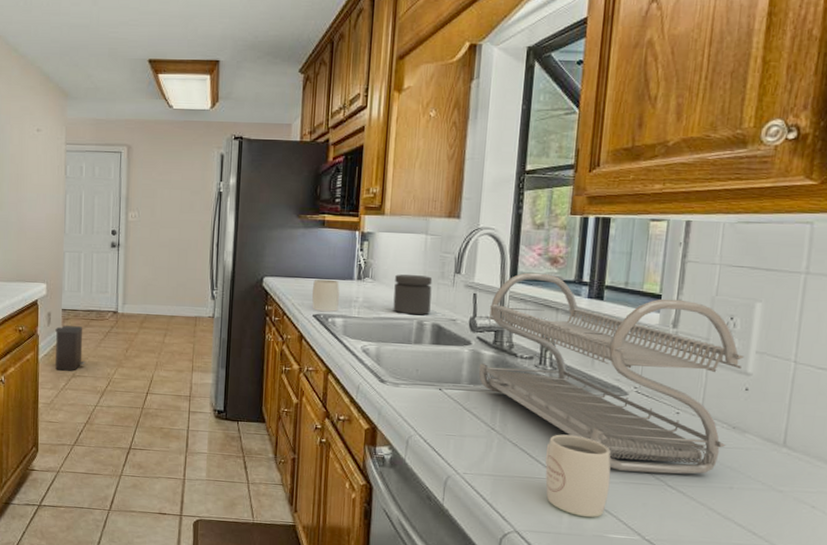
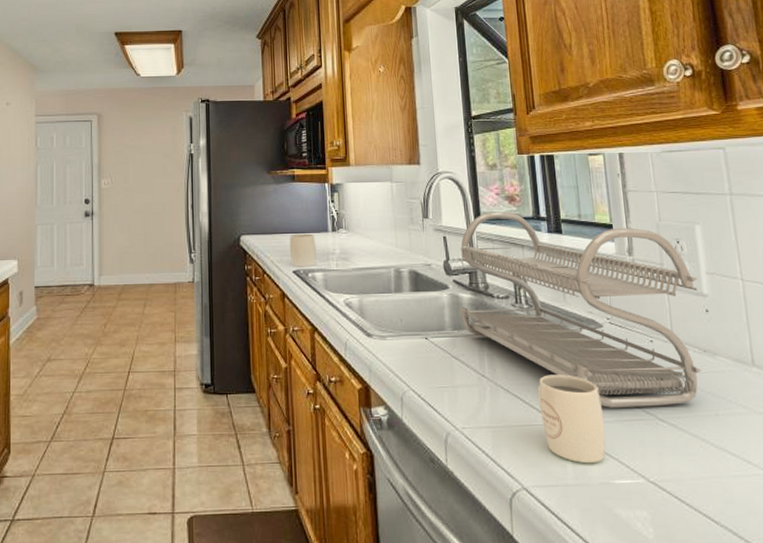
pedal bin: present [55,325,86,371] -> none [28,304,61,355]
jar: present [393,274,433,315] -> none [368,223,405,263]

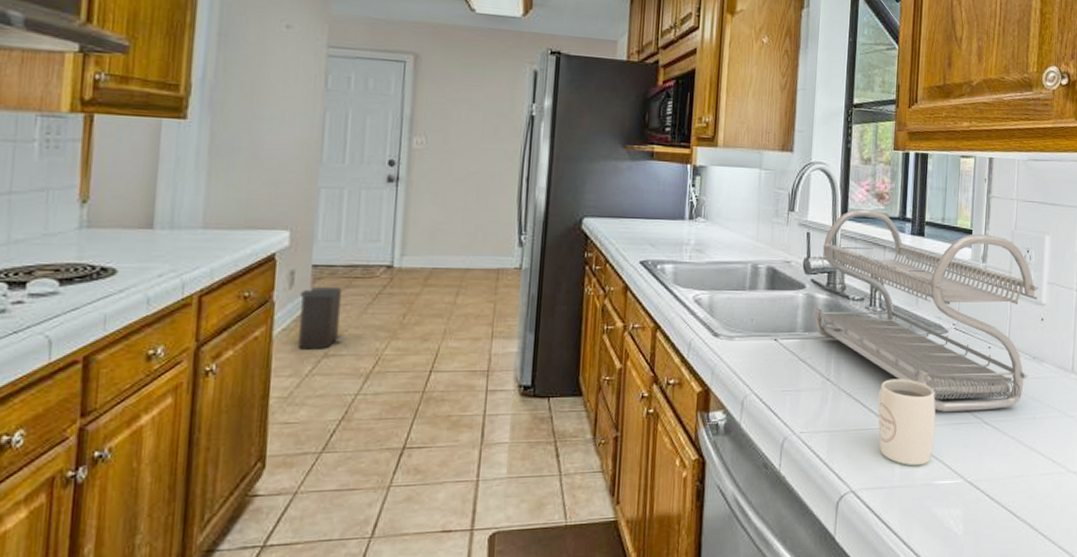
pedal bin: none [28,304,61,355] -> present [298,287,344,350]
mug: present [289,233,317,267] -> none [638,219,670,258]

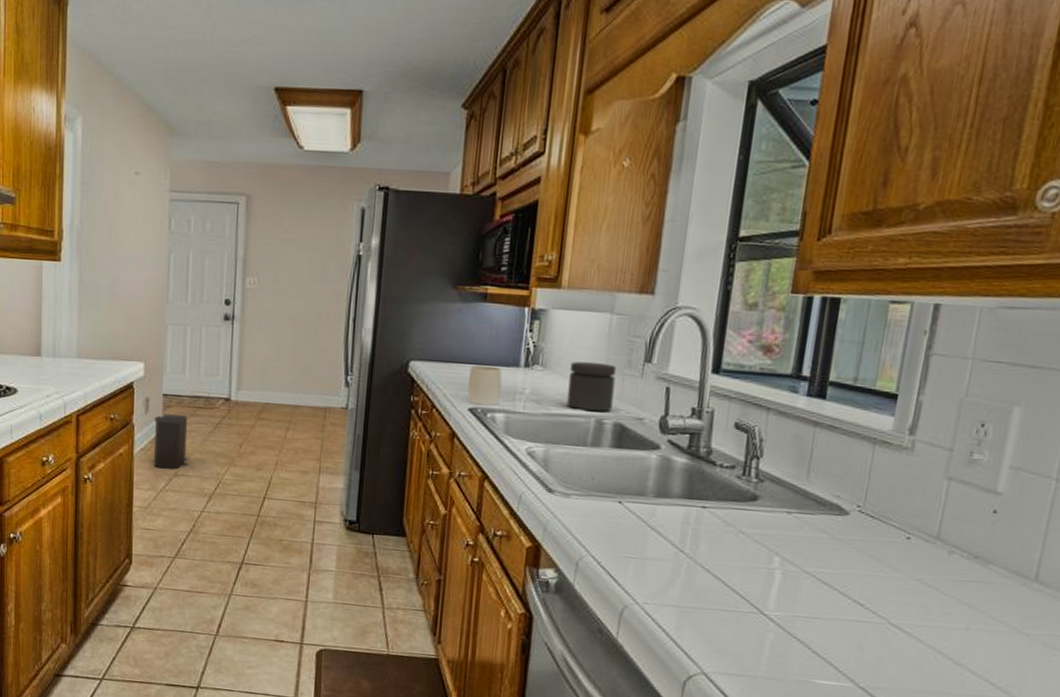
mug: none [638,219,670,258] -> present [467,365,503,406]
jar: none [726,213,767,258] -> present [566,362,617,412]
dish rack: present [813,209,1039,412] -> none [667,362,995,612]
mug: present [877,379,936,466] -> none [742,559,824,660]

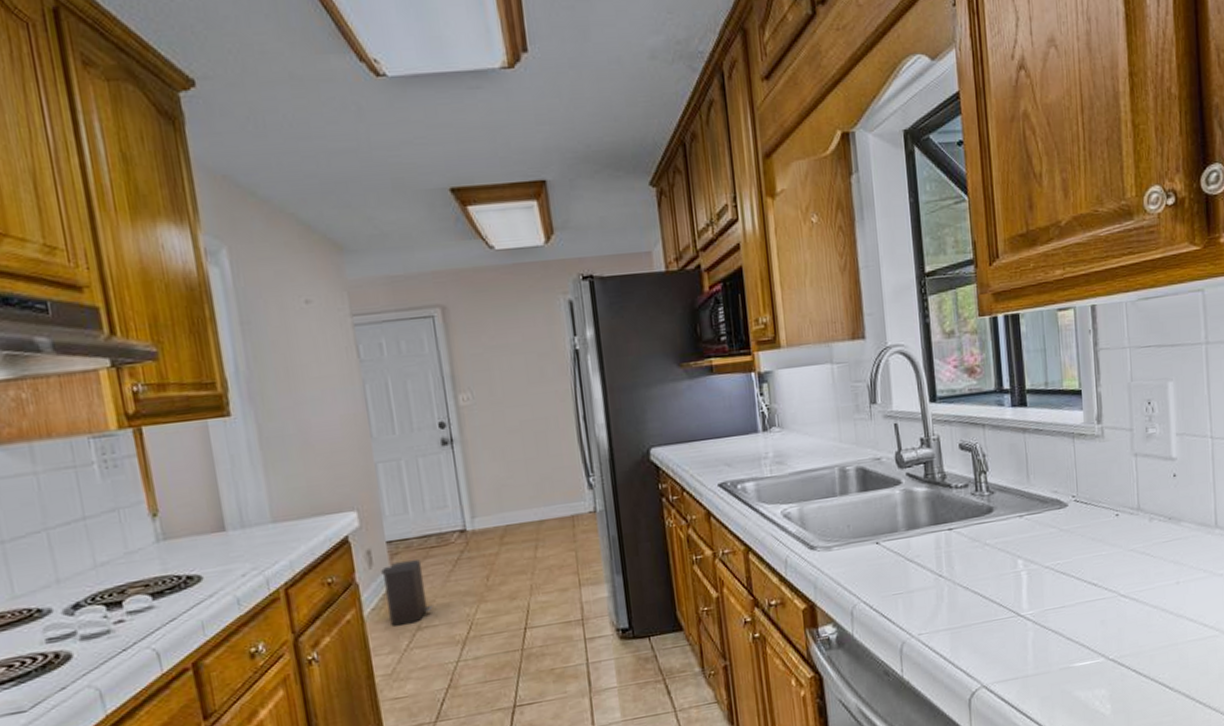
mug: present [467,365,503,406] -> none [711,436,747,479]
jar: present [566,362,617,412] -> none [805,412,851,463]

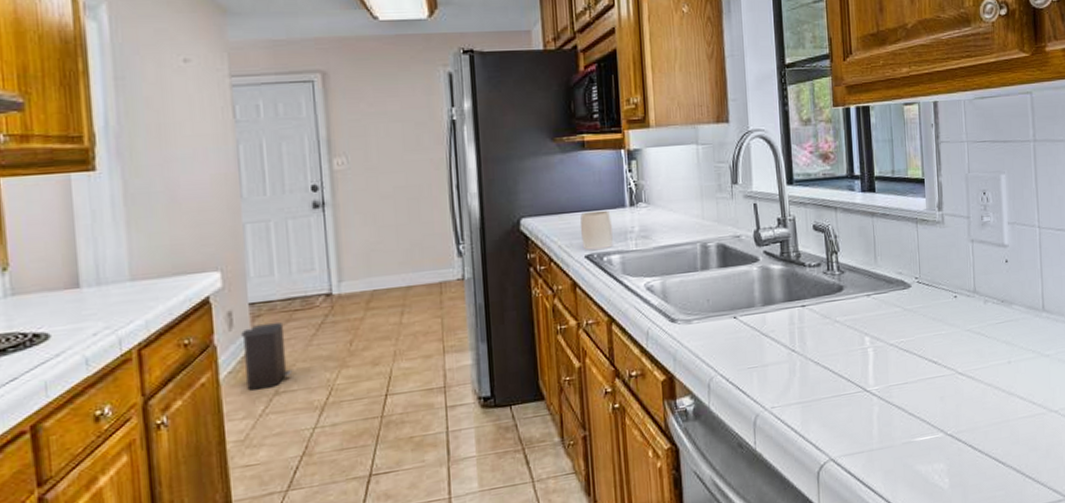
mug: none [711,436,747,479] -> present [580,210,613,251]

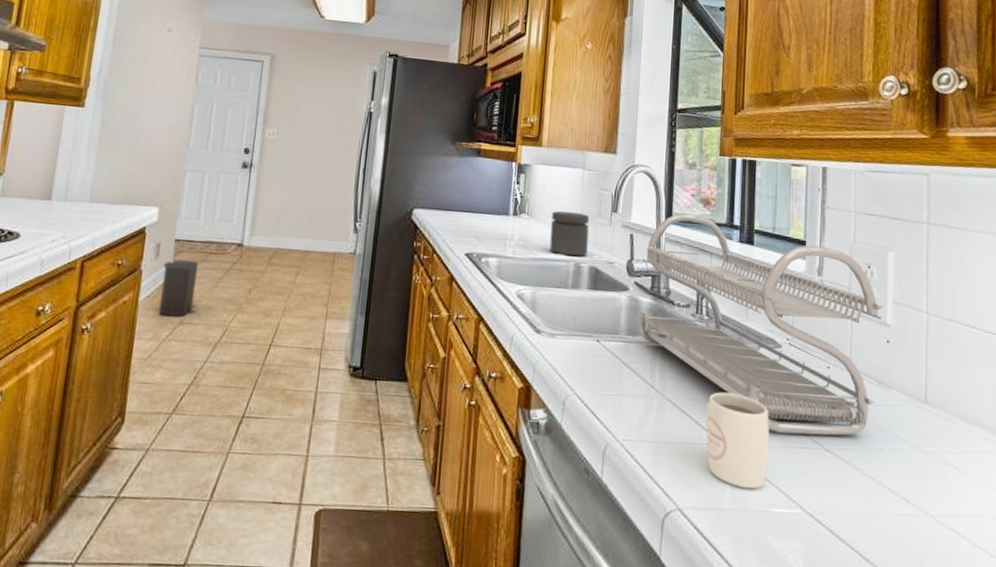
mug: present [580,210,613,251] -> none [464,213,495,251]
jar: none [671,191,713,239] -> present [549,211,590,257]
dish rack: none [770,172,1000,368] -> present [636,213,883,436]
mug: none [846,339,910,426] -> present [705,392,770,489]

